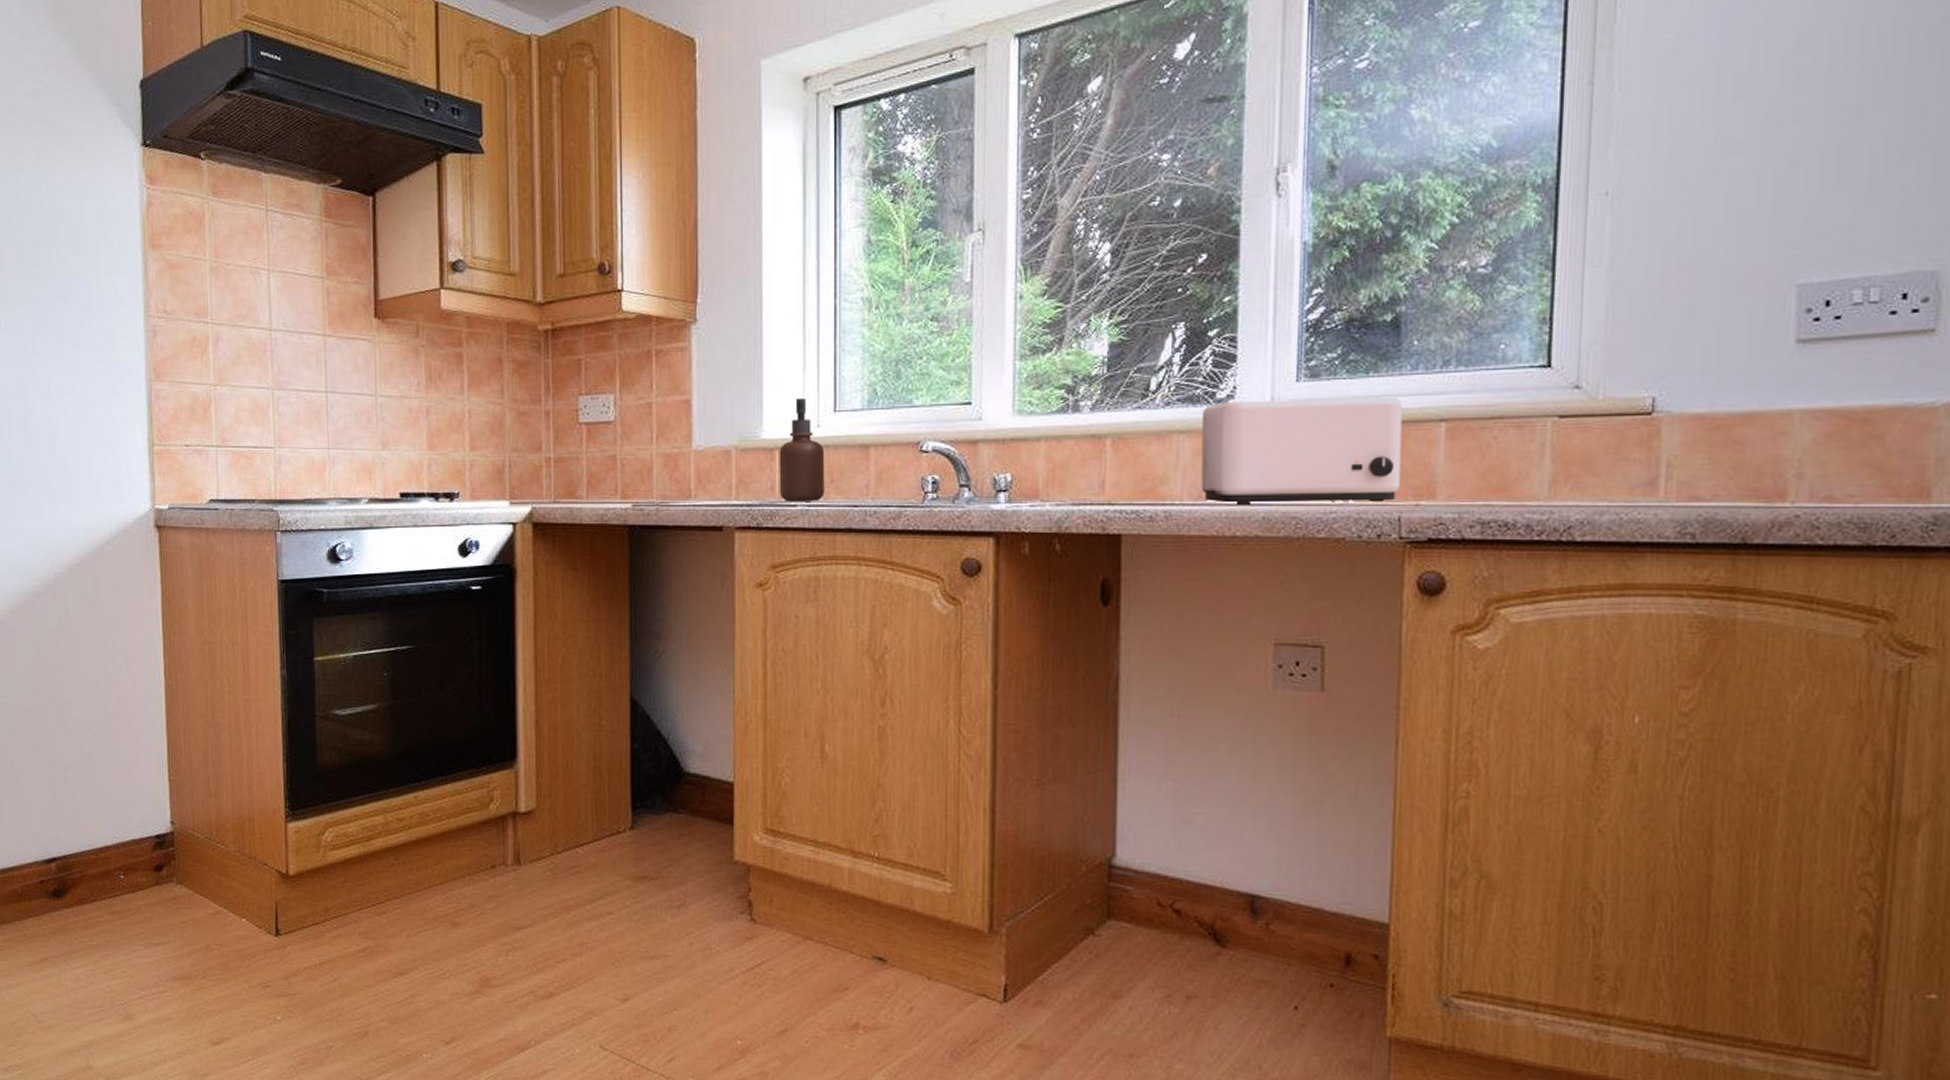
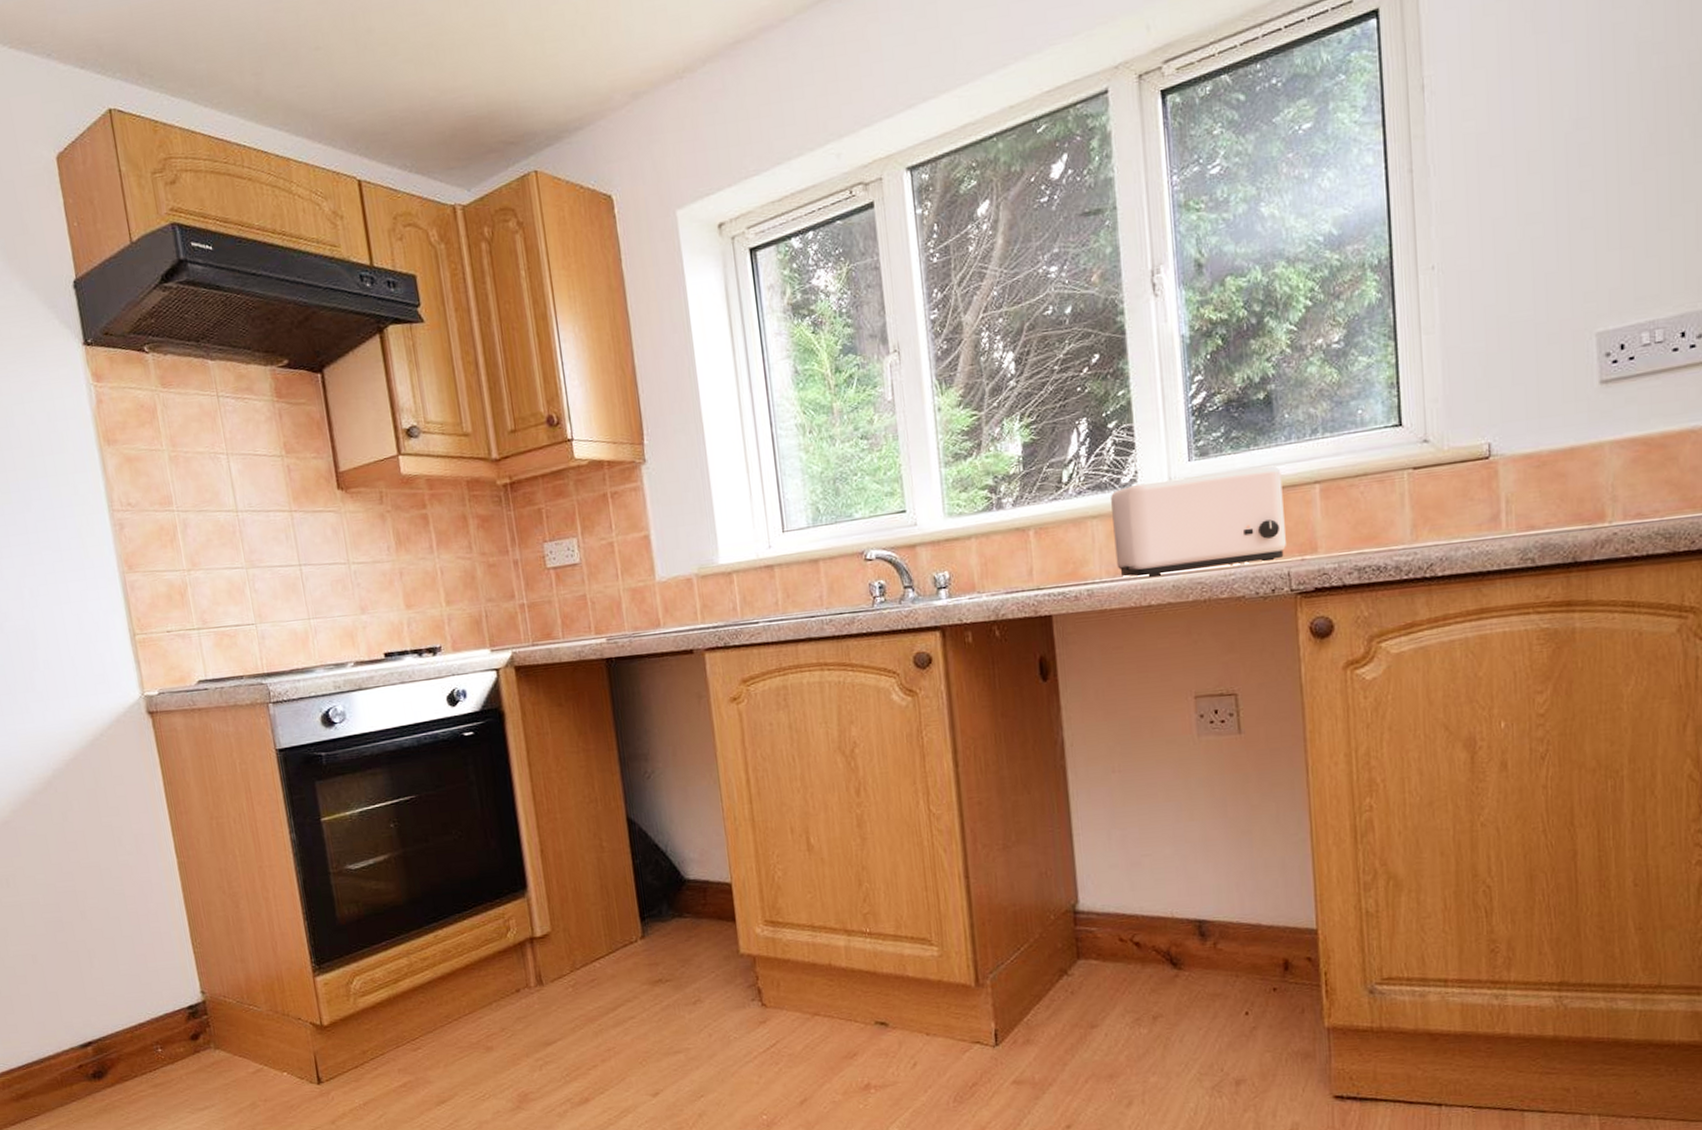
soap dispenser: present [779,397,825,502] -> none [736,522,783,620]

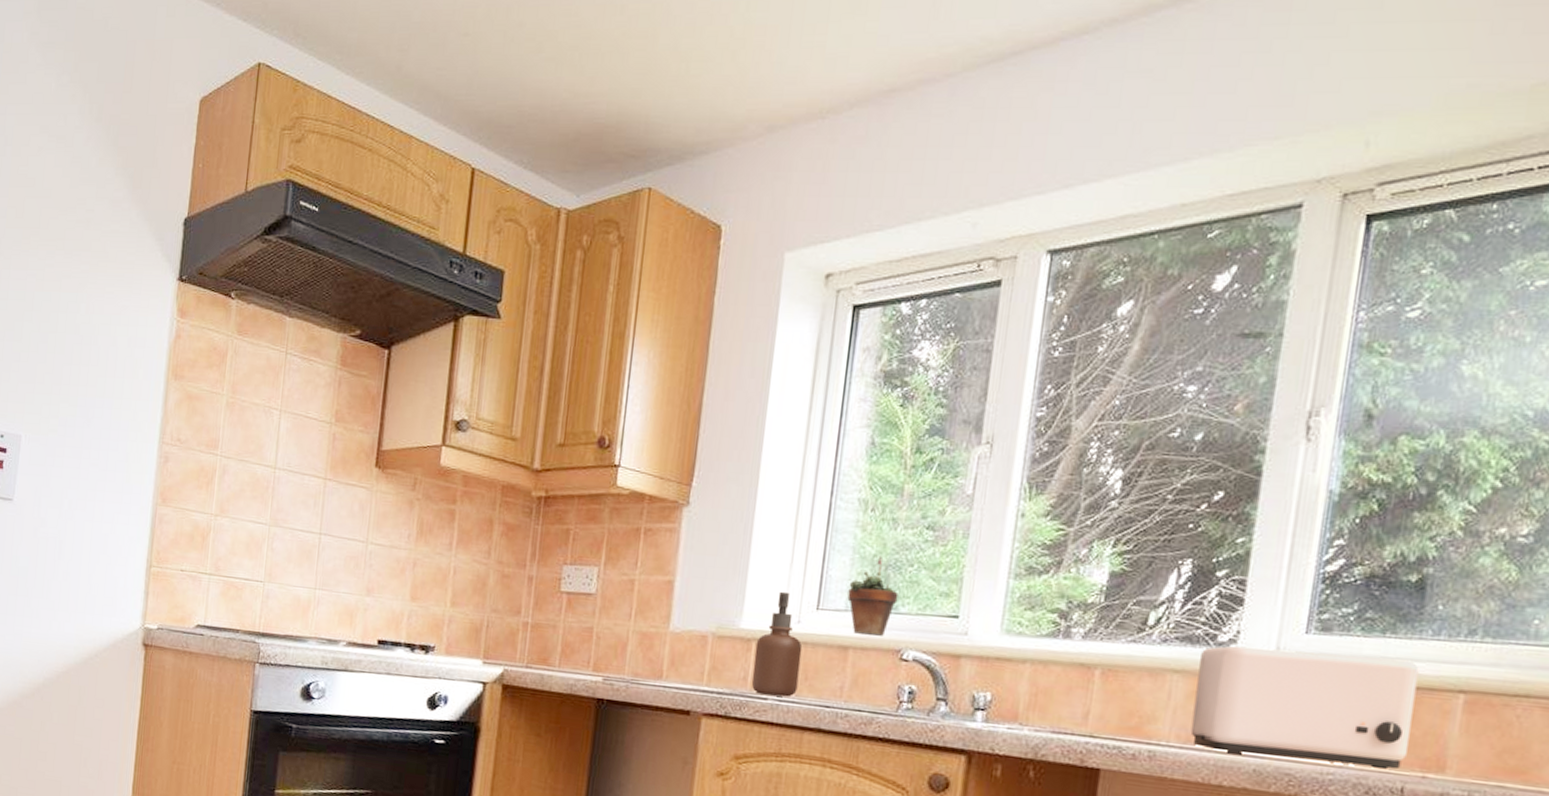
soap dispenser: none [736,522,783,620] -> present [751,591,803,698]
succulent plant: none [805,471,851,546] -> present [847,556,899,636]

